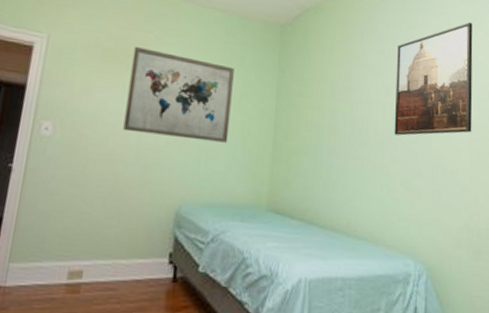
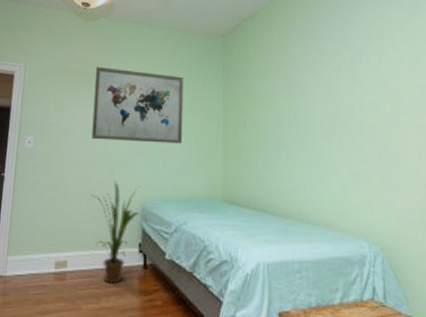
house plant: none [117,180,176,299] -> present [91,181,140,284]
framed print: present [394,22,473,136] -> none [334,13,417,126]

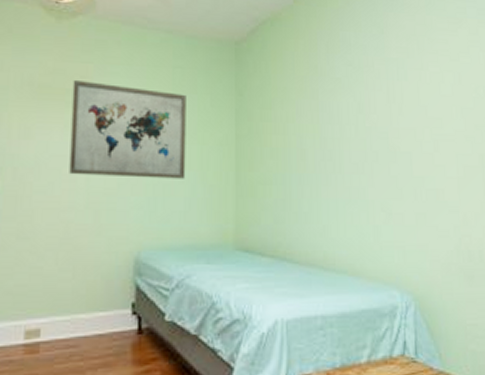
house plant: present [91,181,140,284] -> none [70,227,133,354]

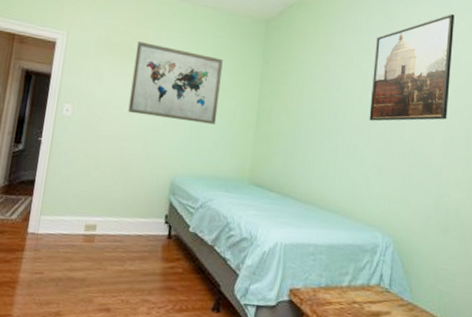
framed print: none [367,21,458,155] -> present [369,14,455,121]

